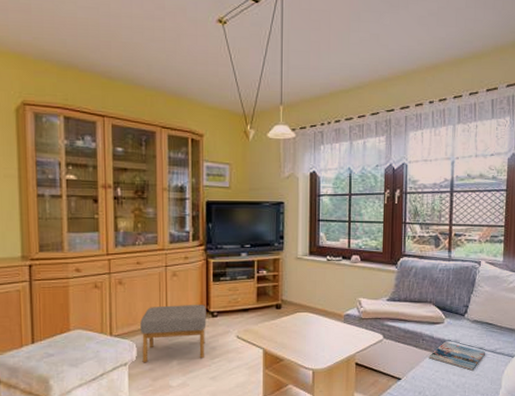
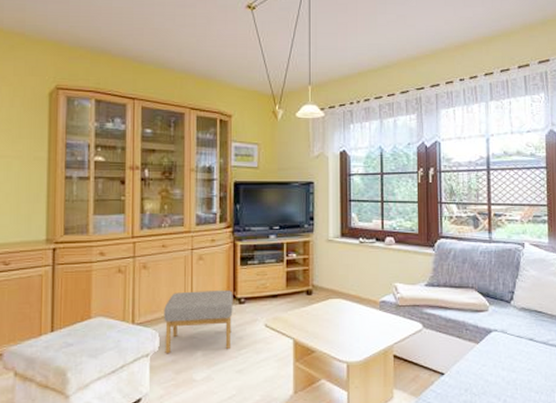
magazine: present [429,341,486,371] -> none [474,331,537,365]

